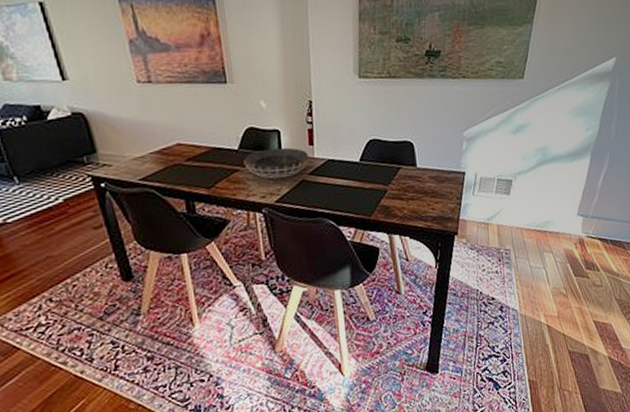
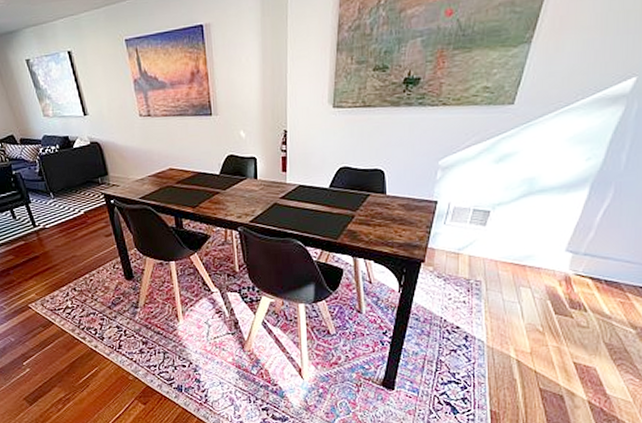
decorative bowl: present [243,147,310,178] -> none [224,173,283,201]

